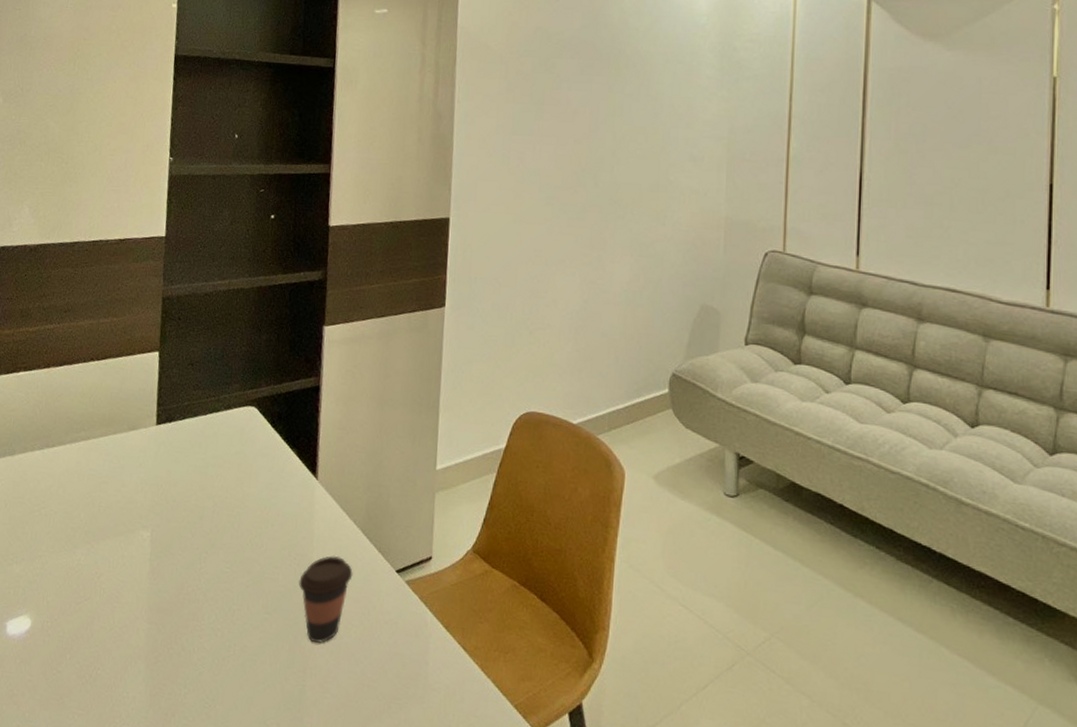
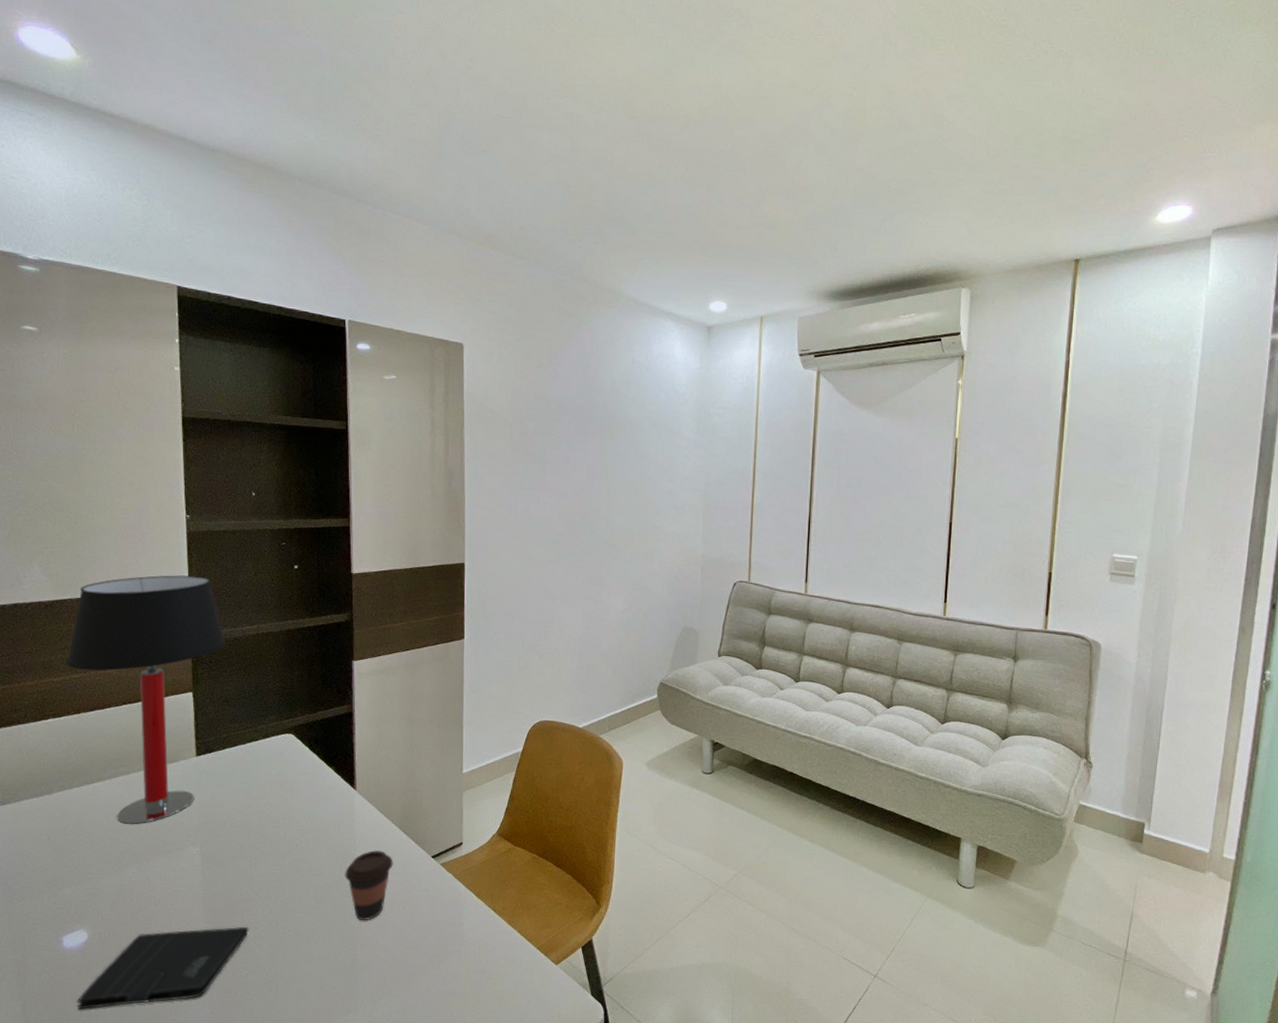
checkbook: none [11,628,193,715] -> present [76,926,249,1010]
table lamp: none [42,221,197,498] -> present [65,575,226,824]

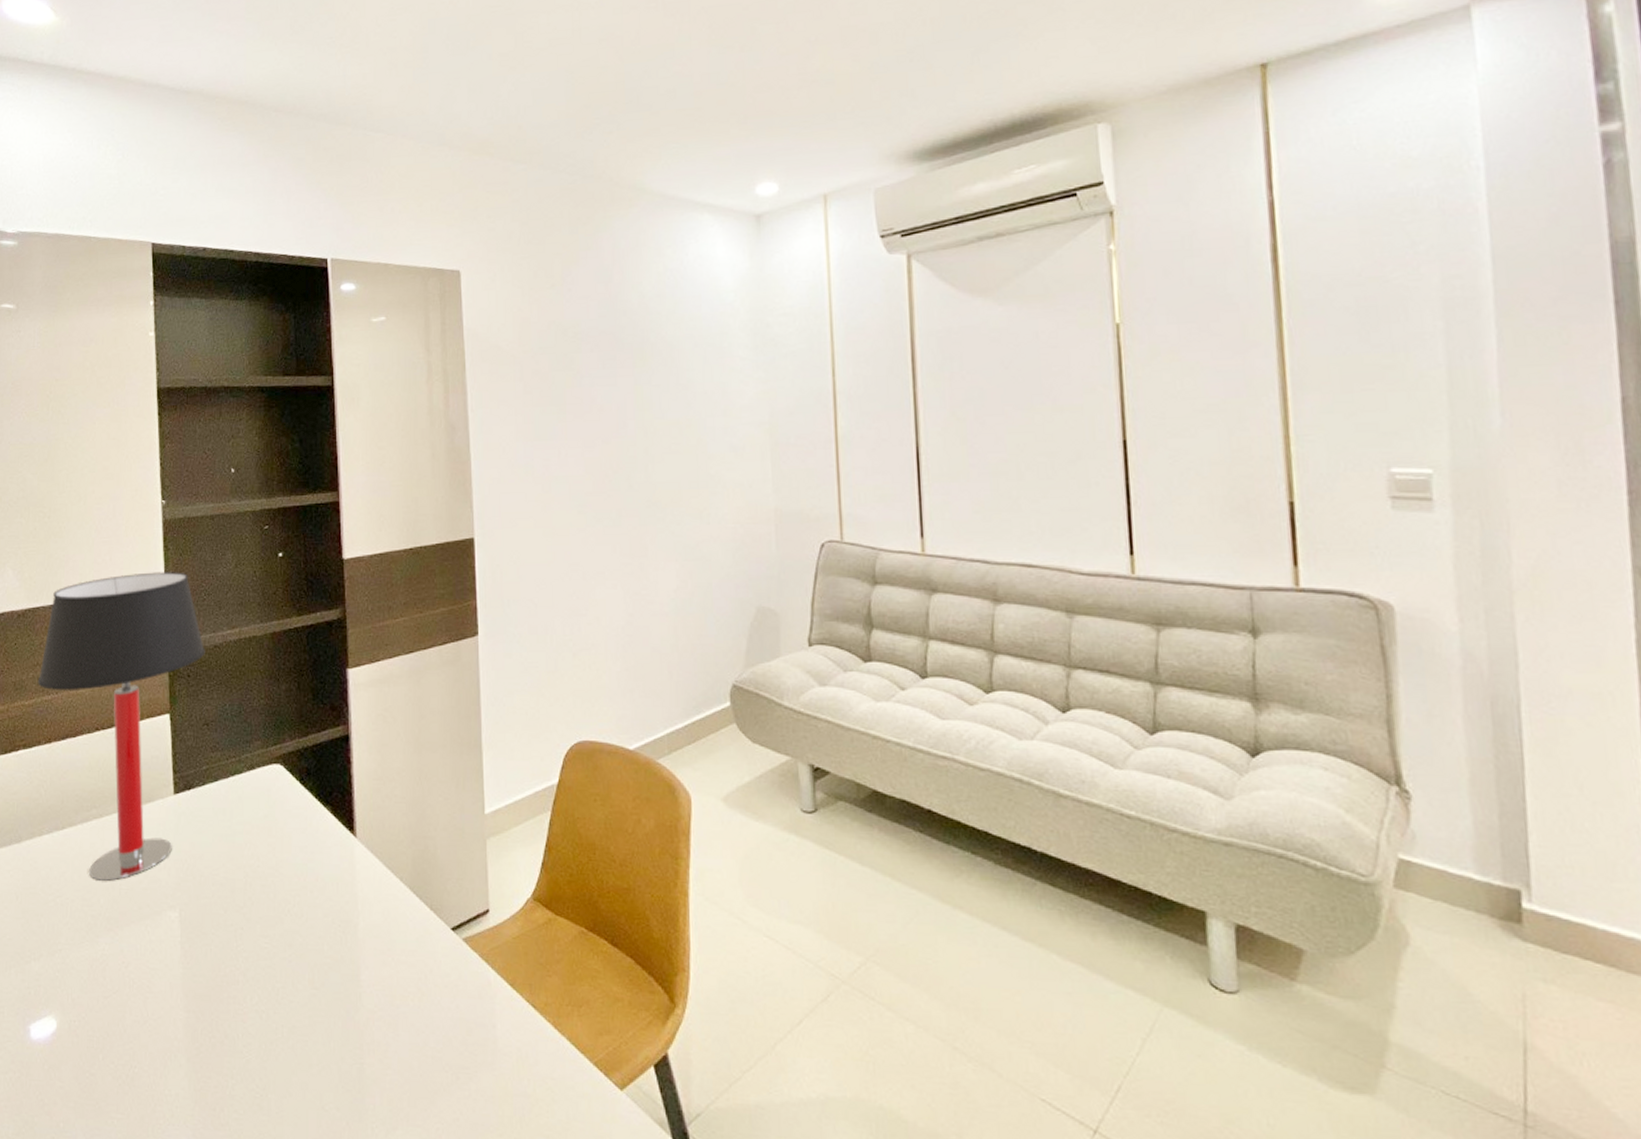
checkbook: present [76,926,249,1010] -> none [44,1018,235,1123]
coffee cup: present [345,849,393,921] -> none [346,917,404,1016]

